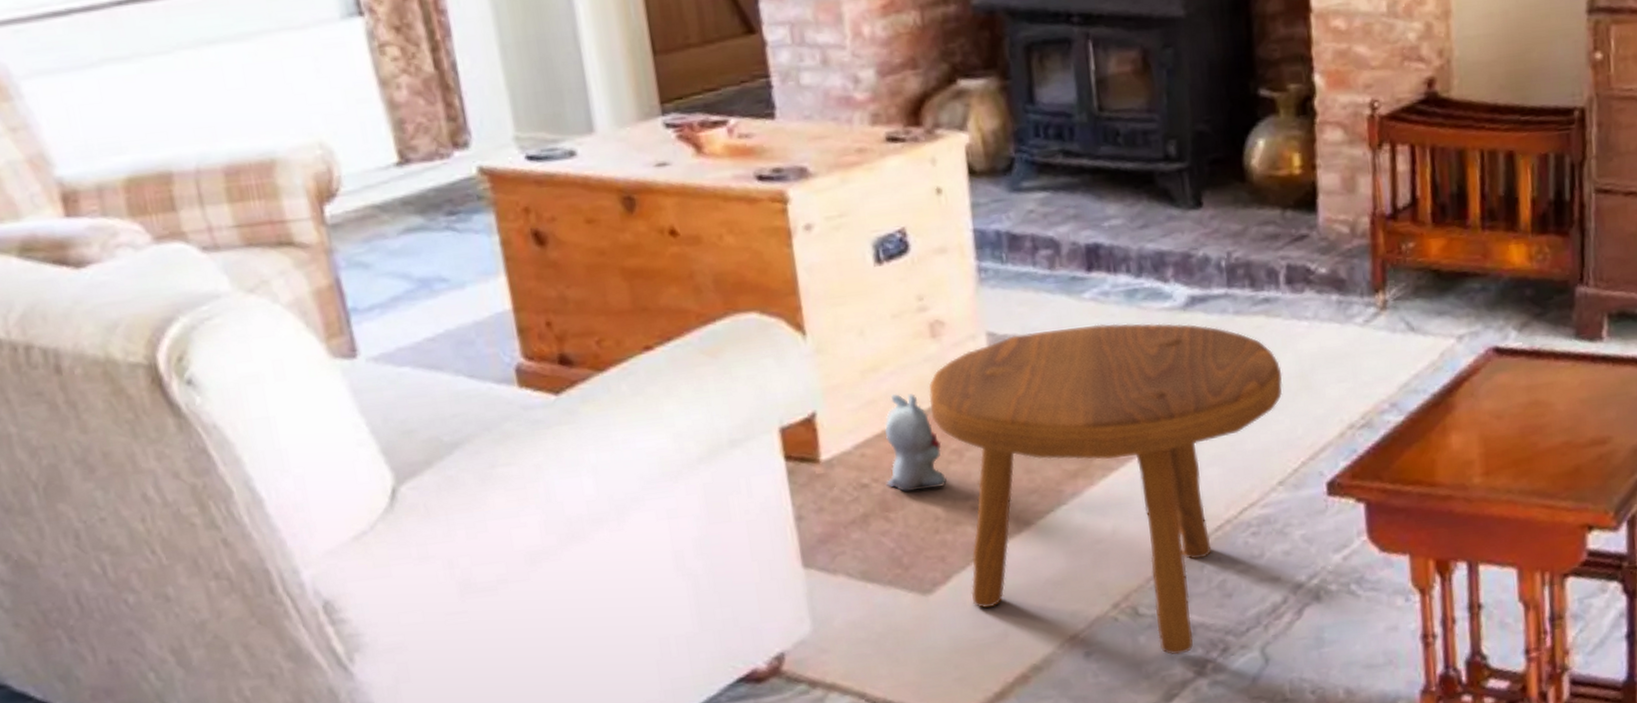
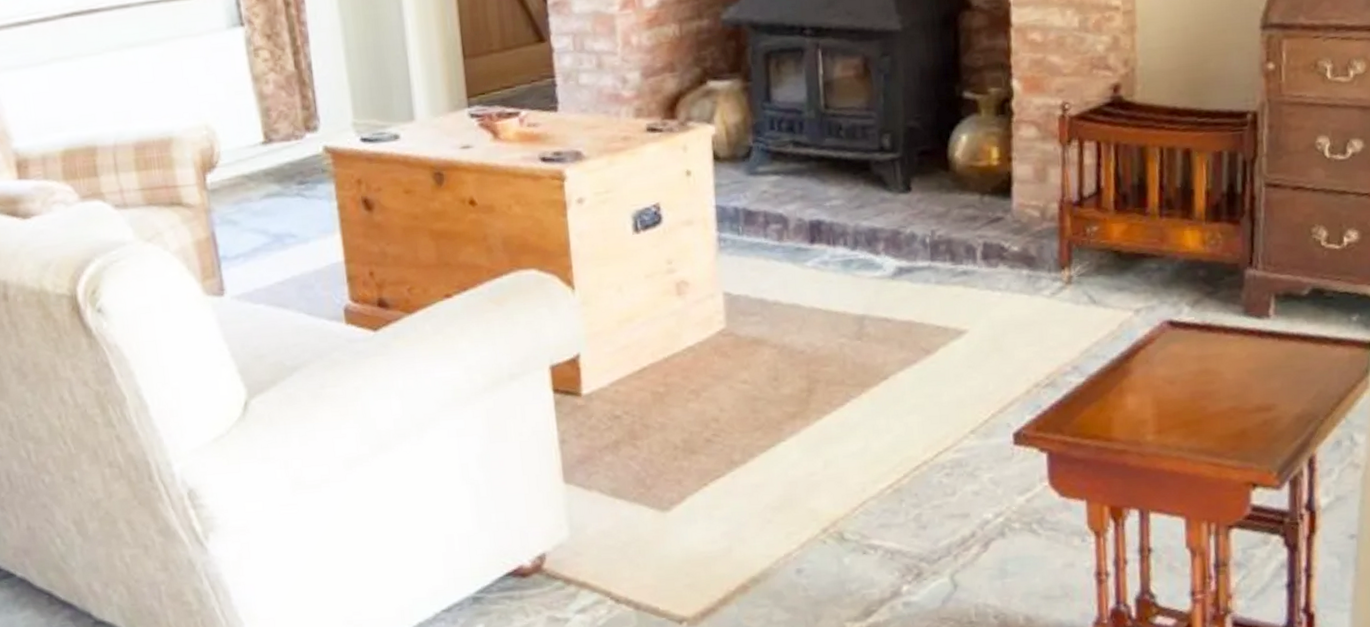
plush toy: present [884,393,947,493] -> none [635,341,685,425]
footstool: present [929,323,1282,656] -> none [673,288,977,577]

